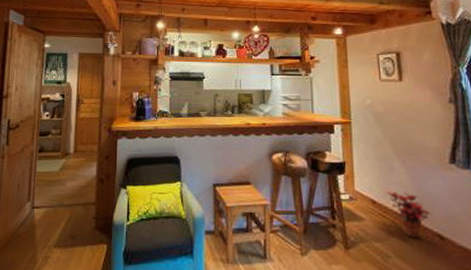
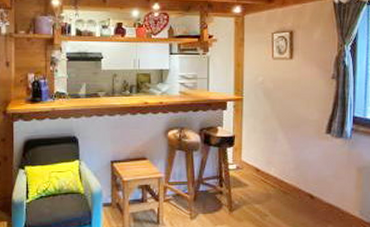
potted plant: present [387,191,432,238] -> none [270,159,306,199]

